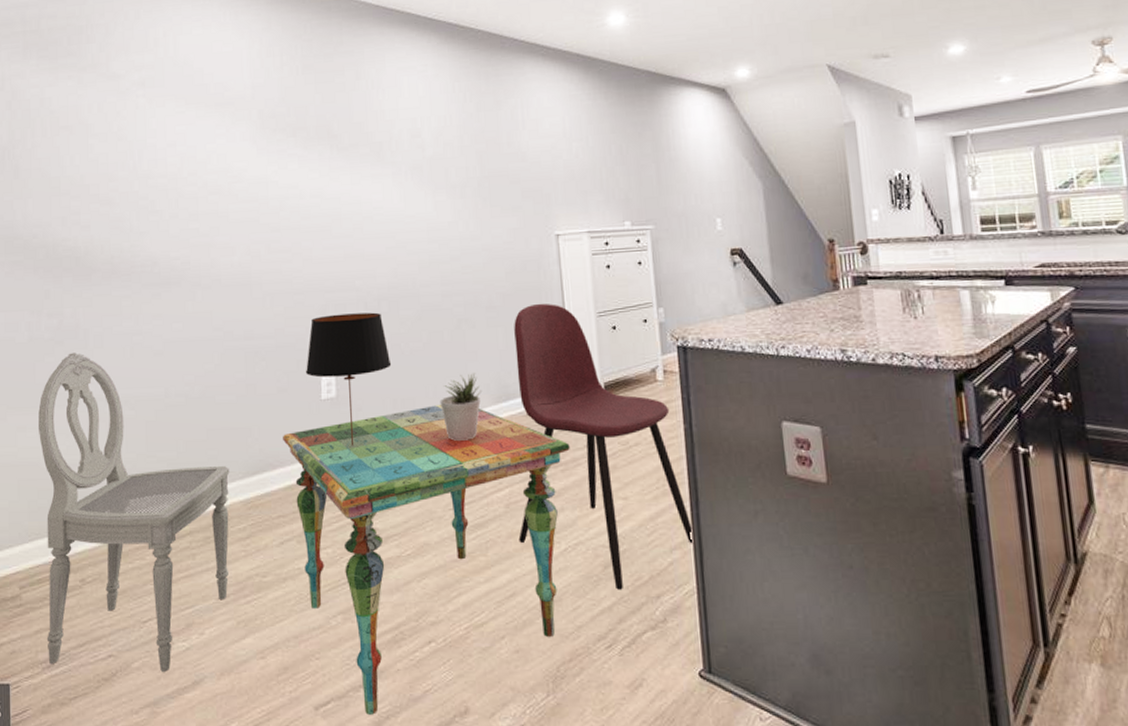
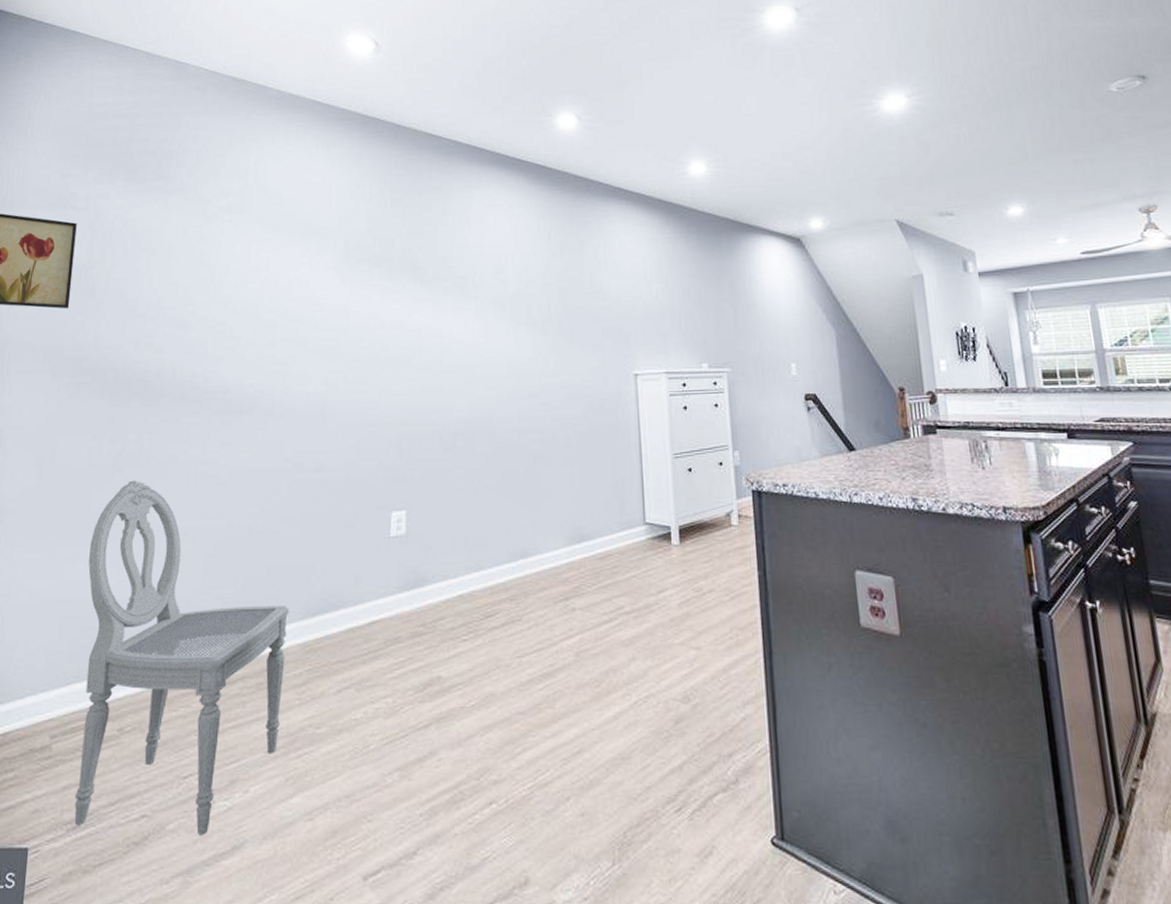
side table: present [283,404,570,715] -> none [348,544,643,886]
table lamp: present [306,312,392,446] -> none [376,447,465,587]
potted plant: present [440,373,481,441] -> none [512,513,555,584]
dining chair: present [514,303,694,590] -> none [588,442,768,747]

